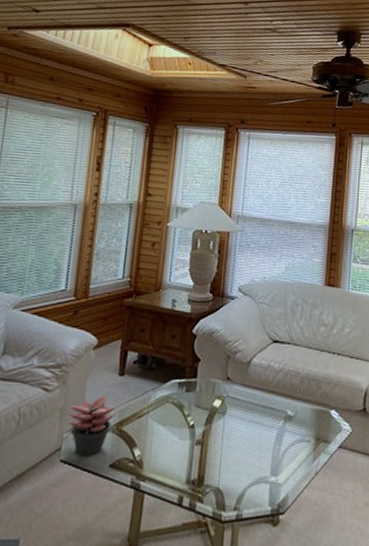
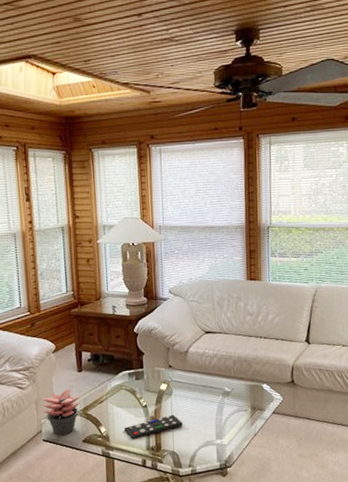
remote control: none [162,440,233,469] -> present [123,415,182,440]

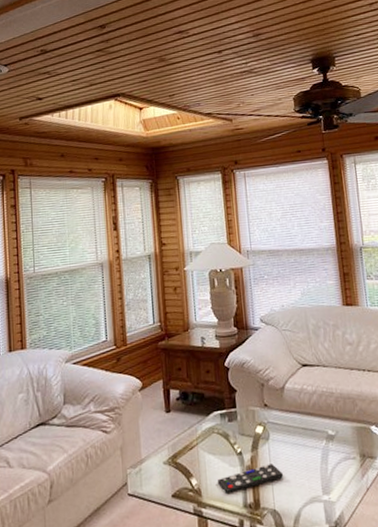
succulent plant: present [42,388,81,436] -> none [128,432,169,489]

